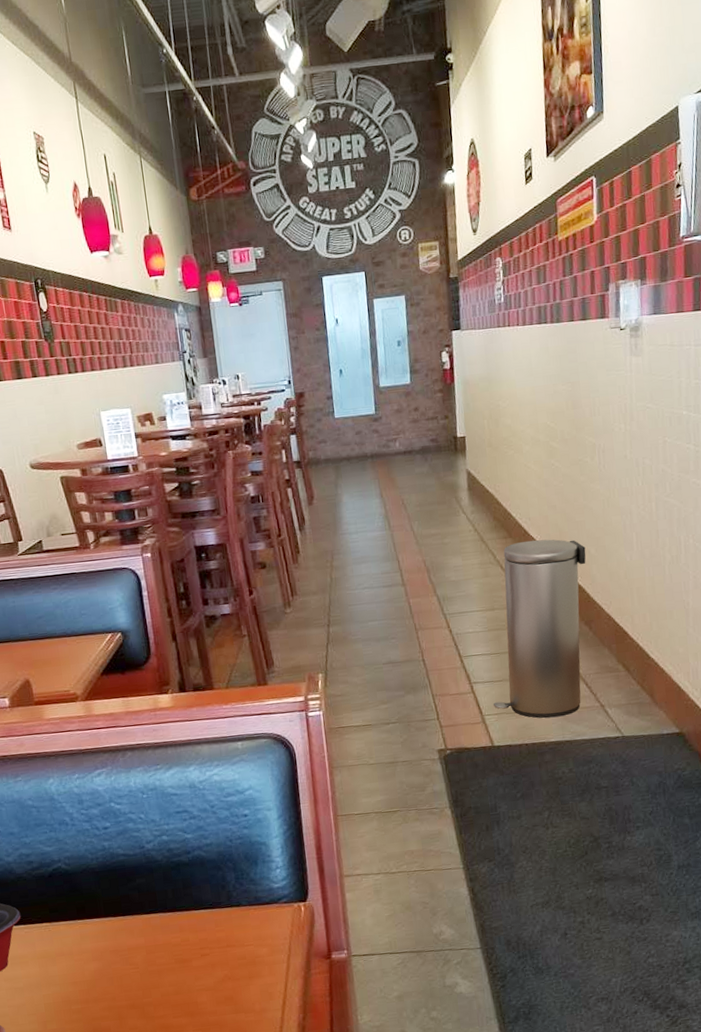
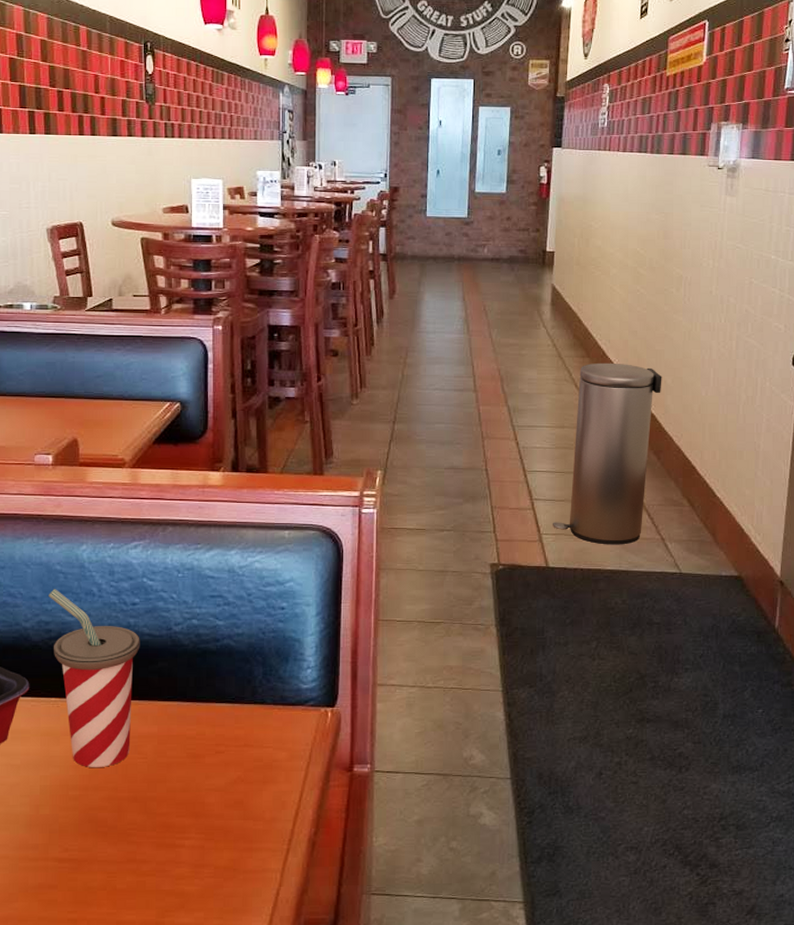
beverage cup: none [25,822,122,983] -> present [48,588,140,767]

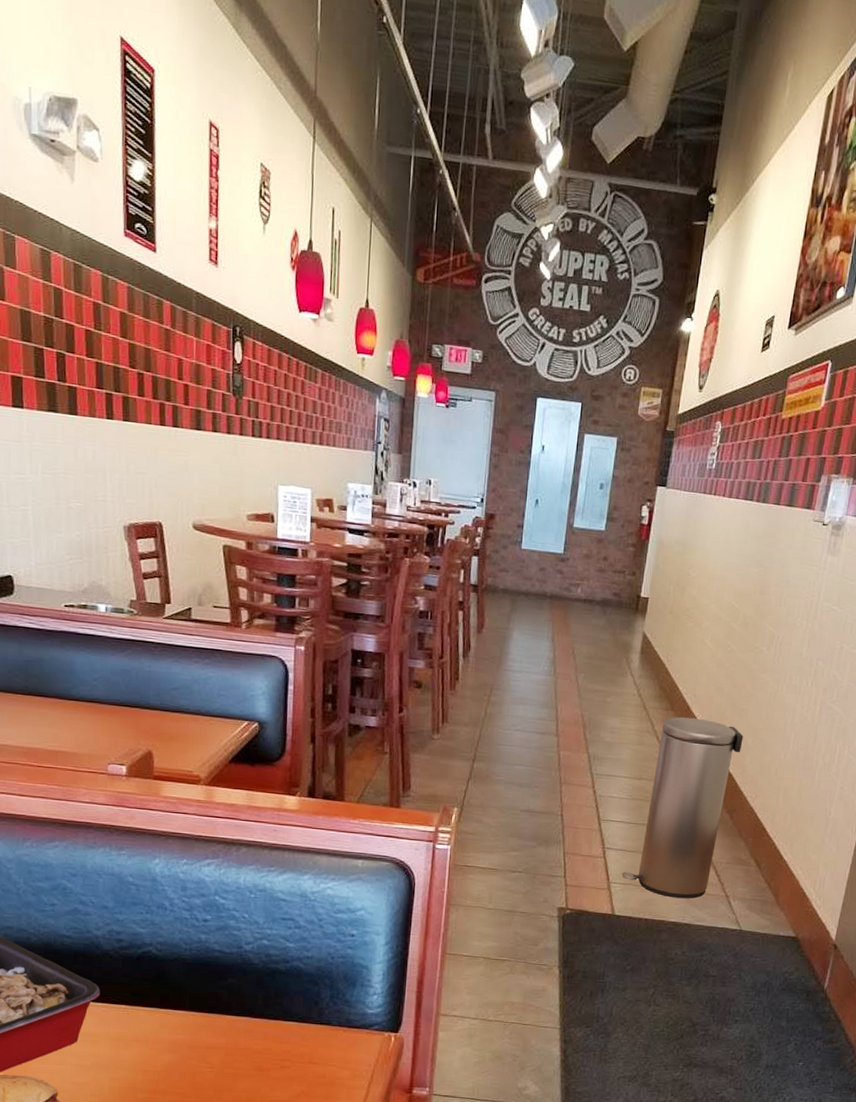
beverage cup: present [48,588,140,767] -> none [120,899,211,1074]

